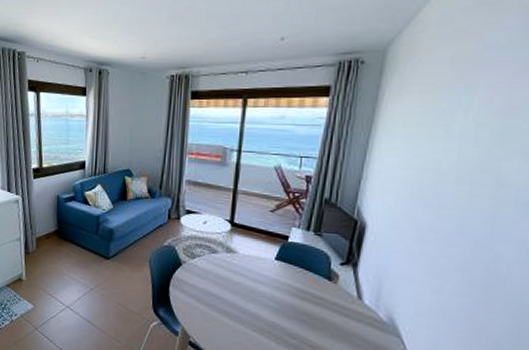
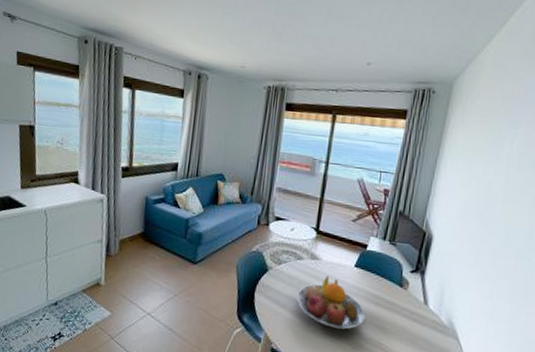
fruit bowl: none [213,269,290,325] -> present [296,276,366,330]

